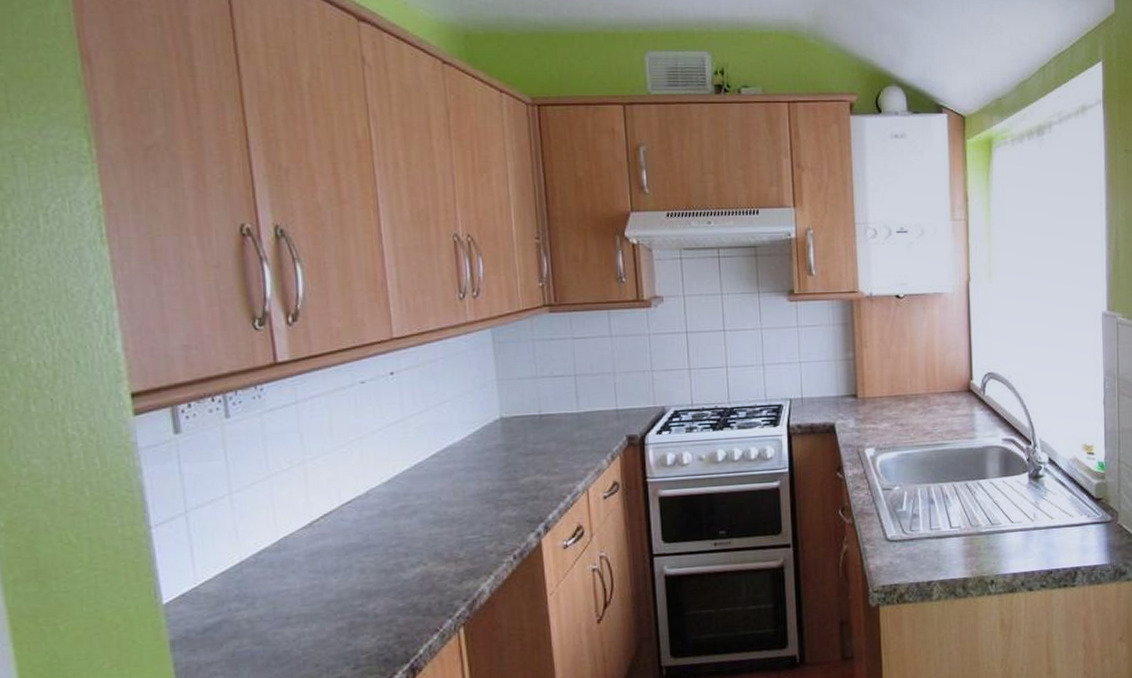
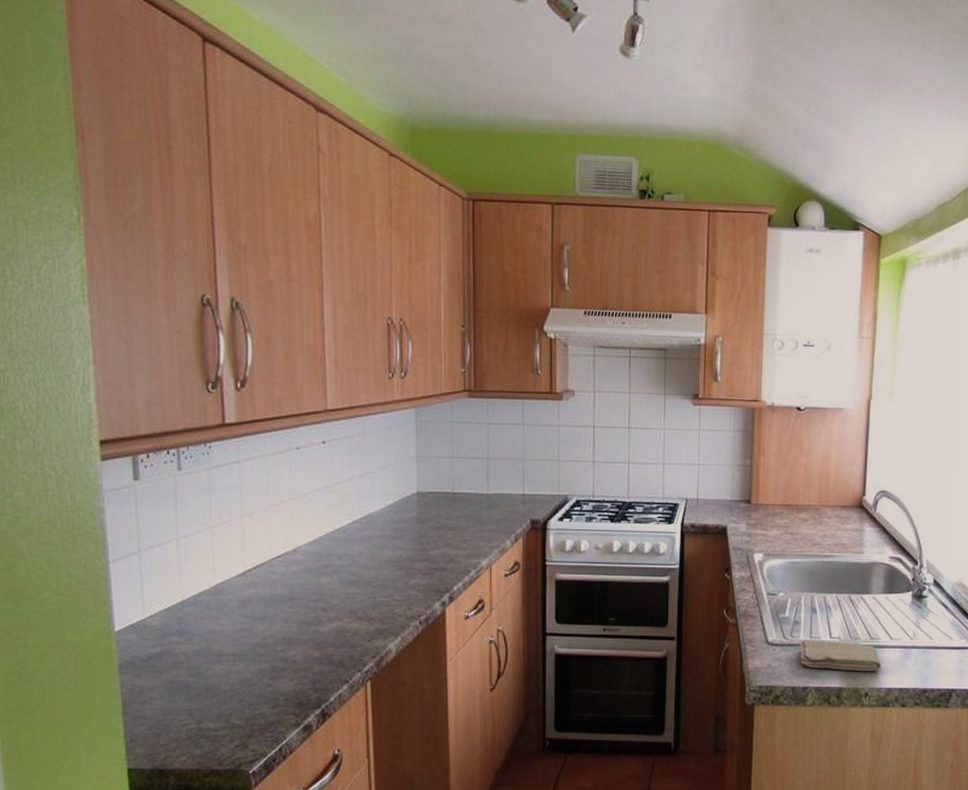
washcloth: none [919,530,1005,561] -> present [799,640,882,672]

